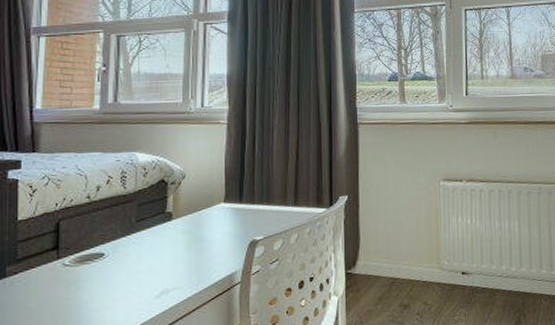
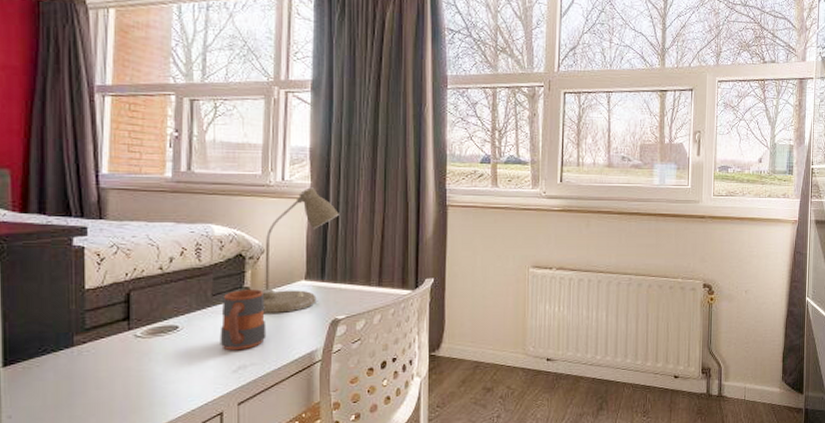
mug: none [143,214,188,276] -> present [220,289,267,351]
desk lamp: none [183,112,255,237] -> present [262,187,339,313]

